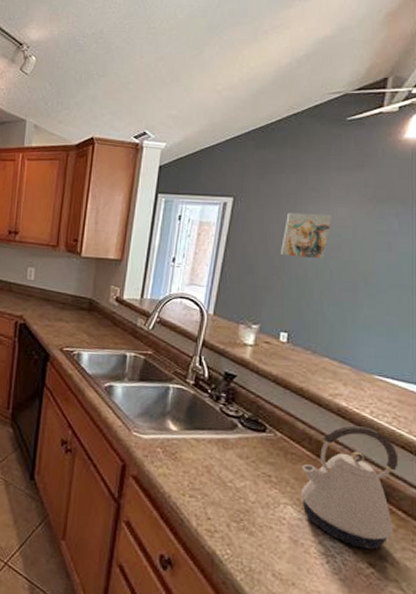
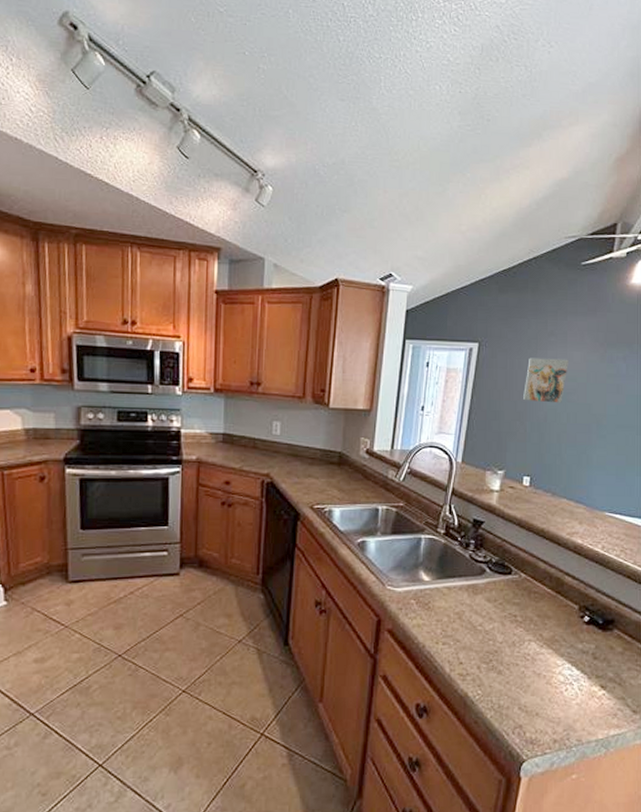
kettle: present [300,425,399,550] -> none [543,561,625,673]

